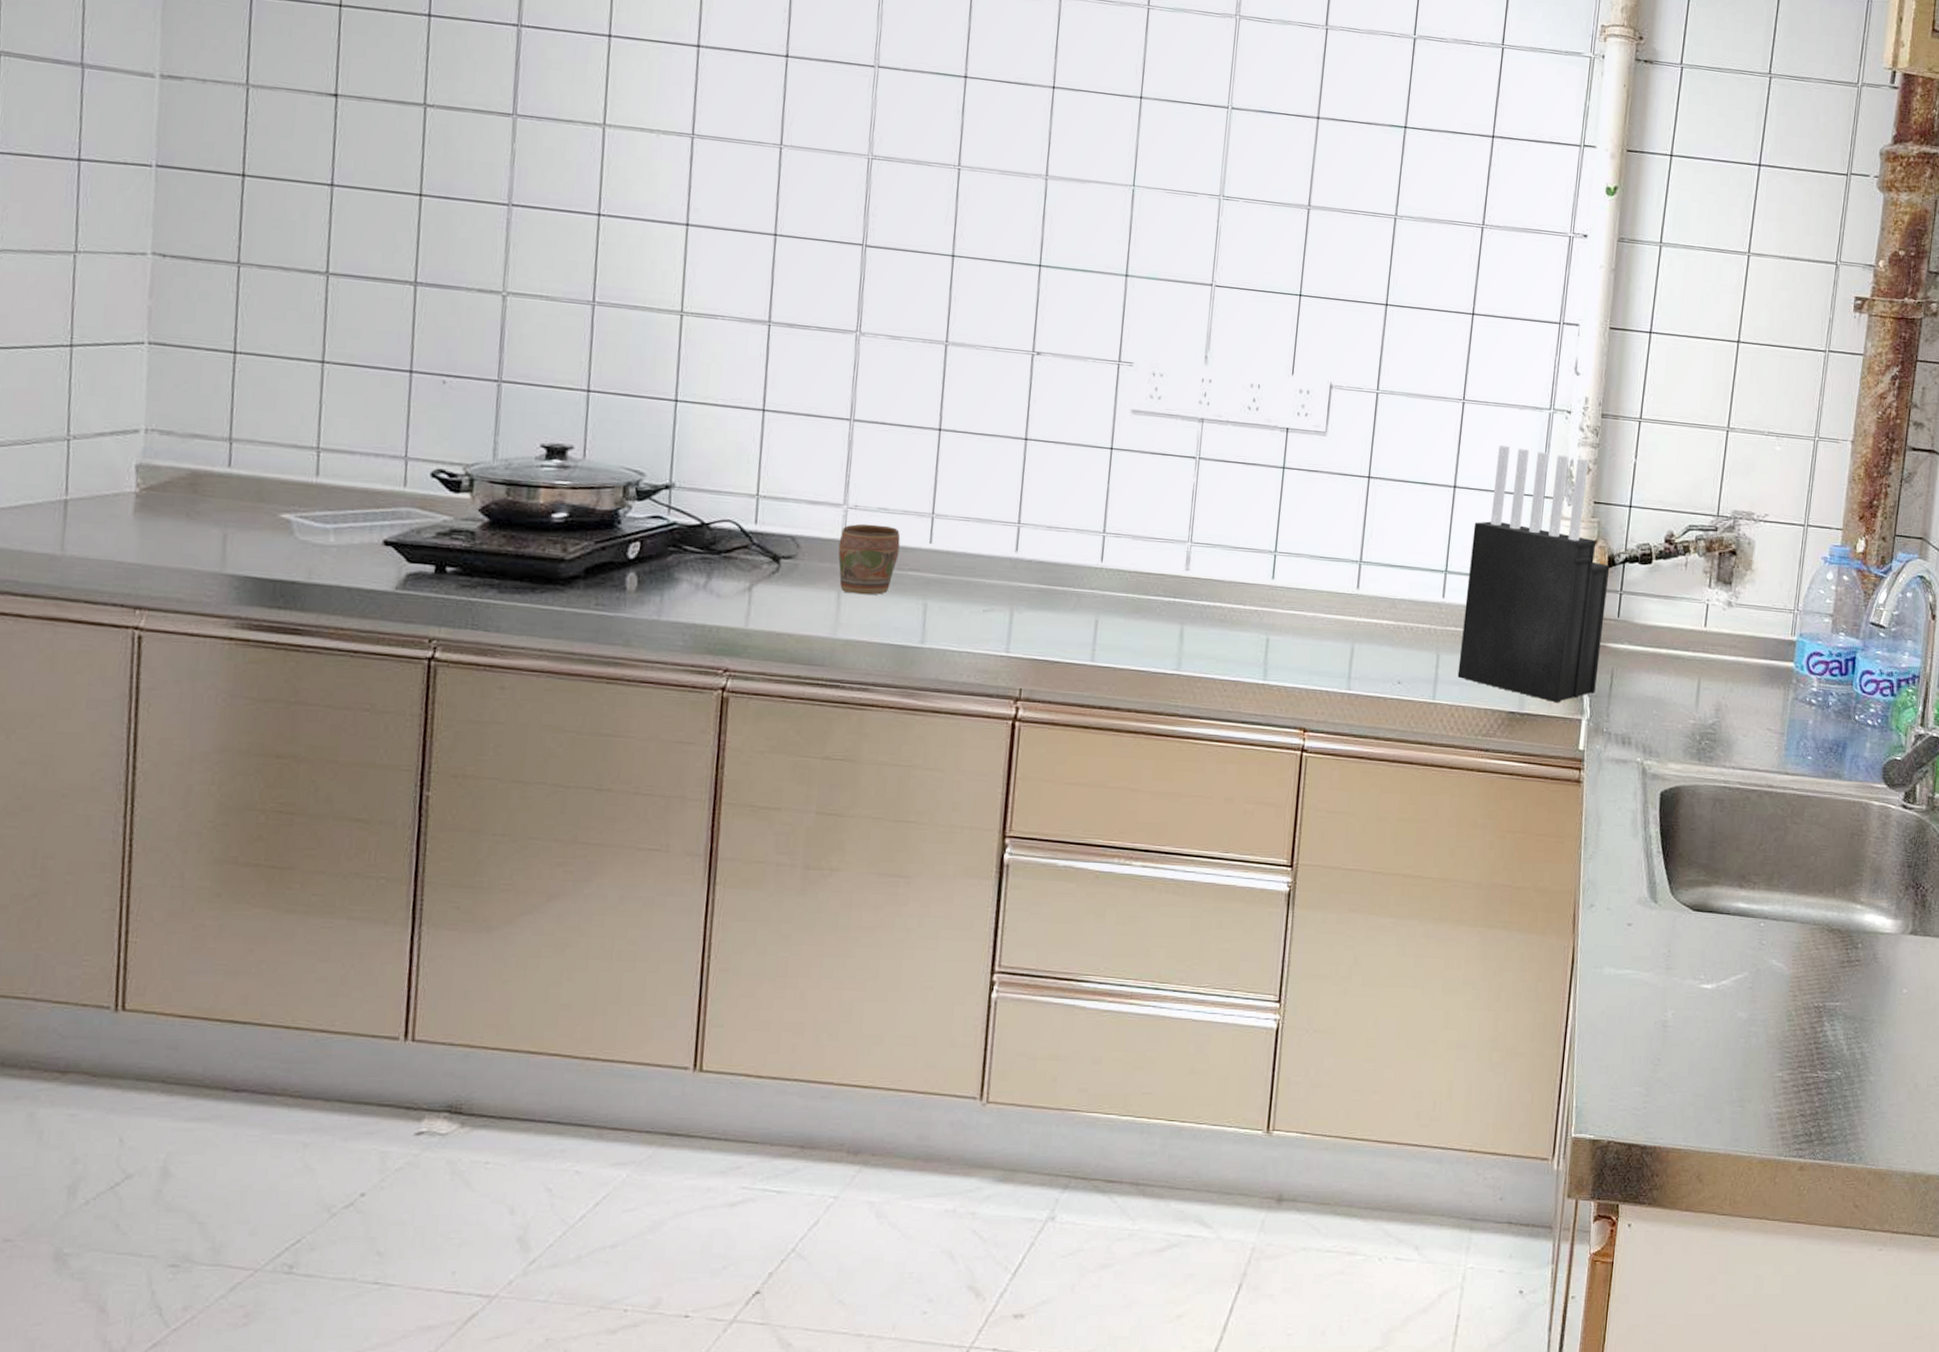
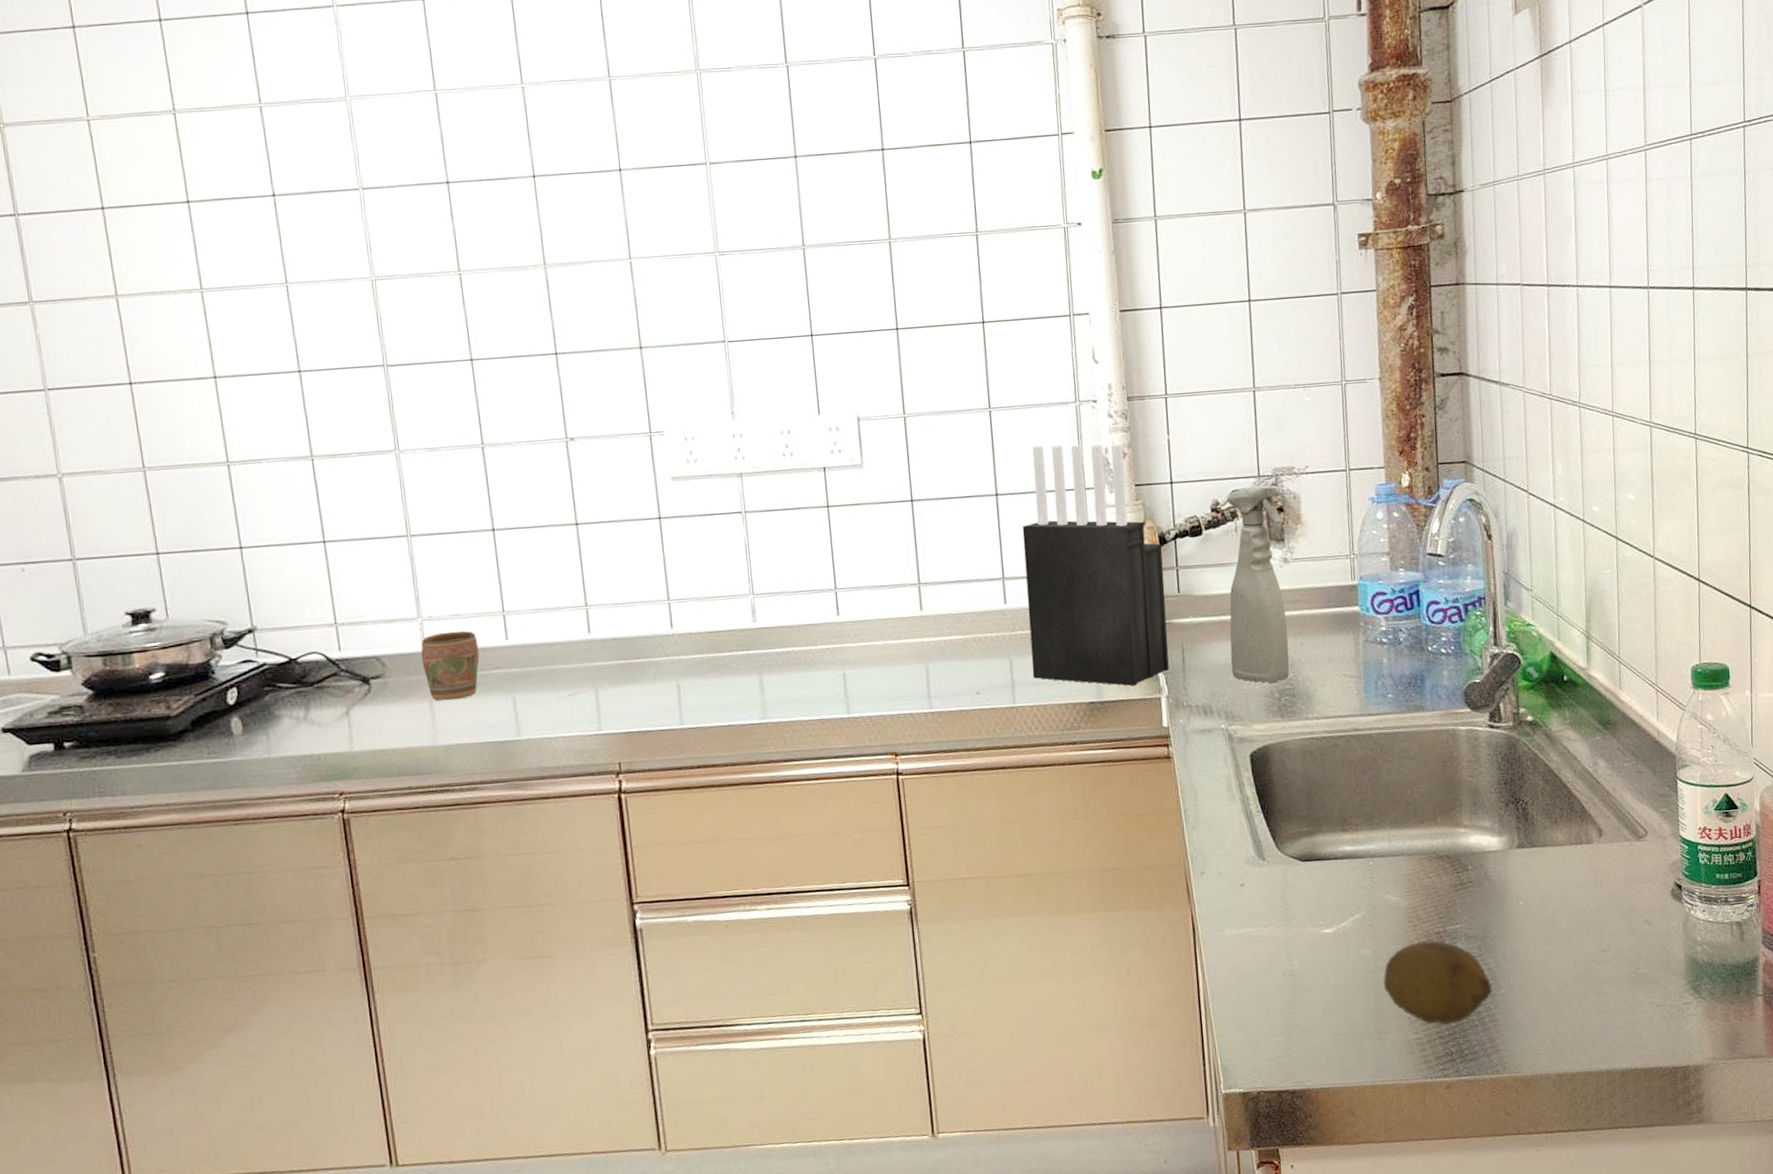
spray bottle: none [1657,524,1736,724] -> present [1227,485,1290,683]
fruit: none [1753,1013,1862,1103] -> present [1383,940,1492,1025]

